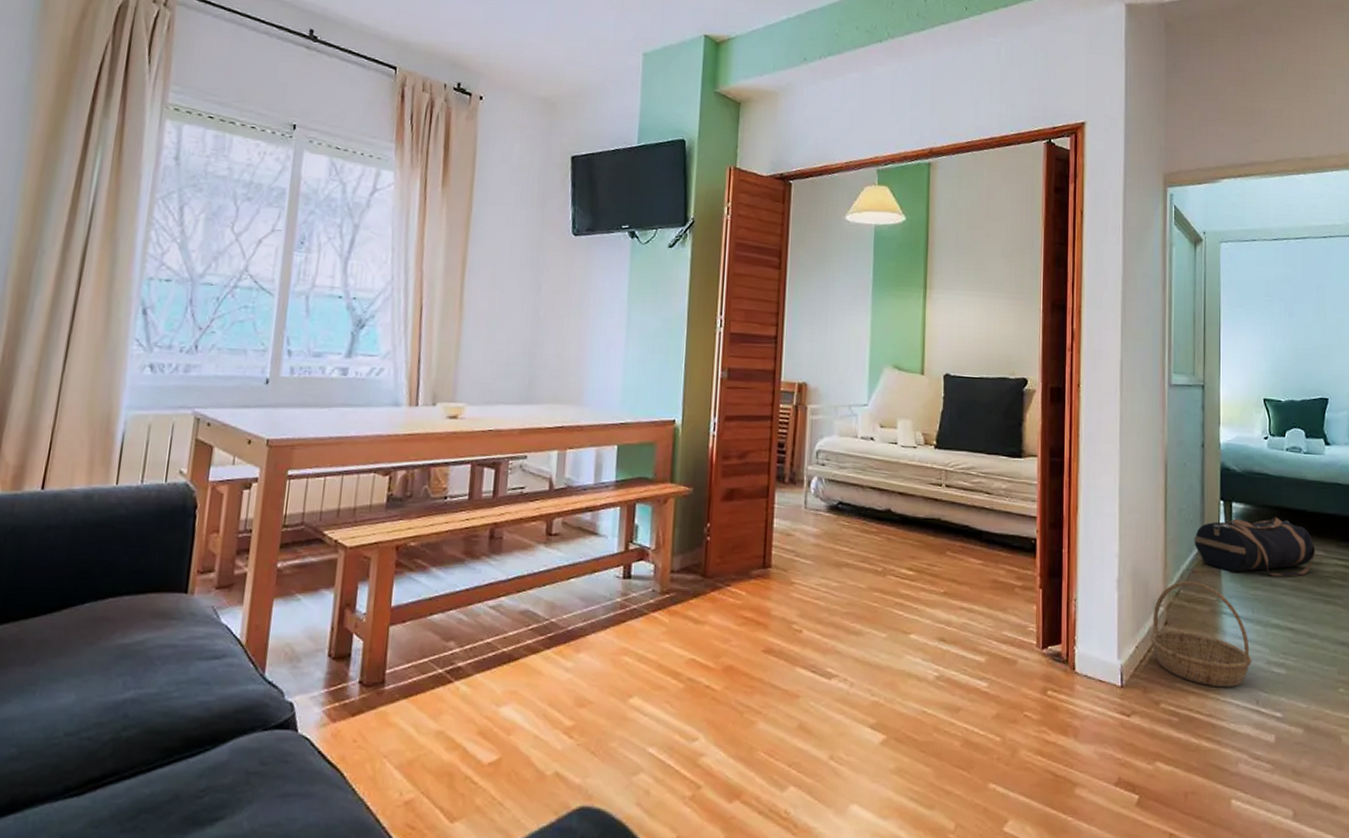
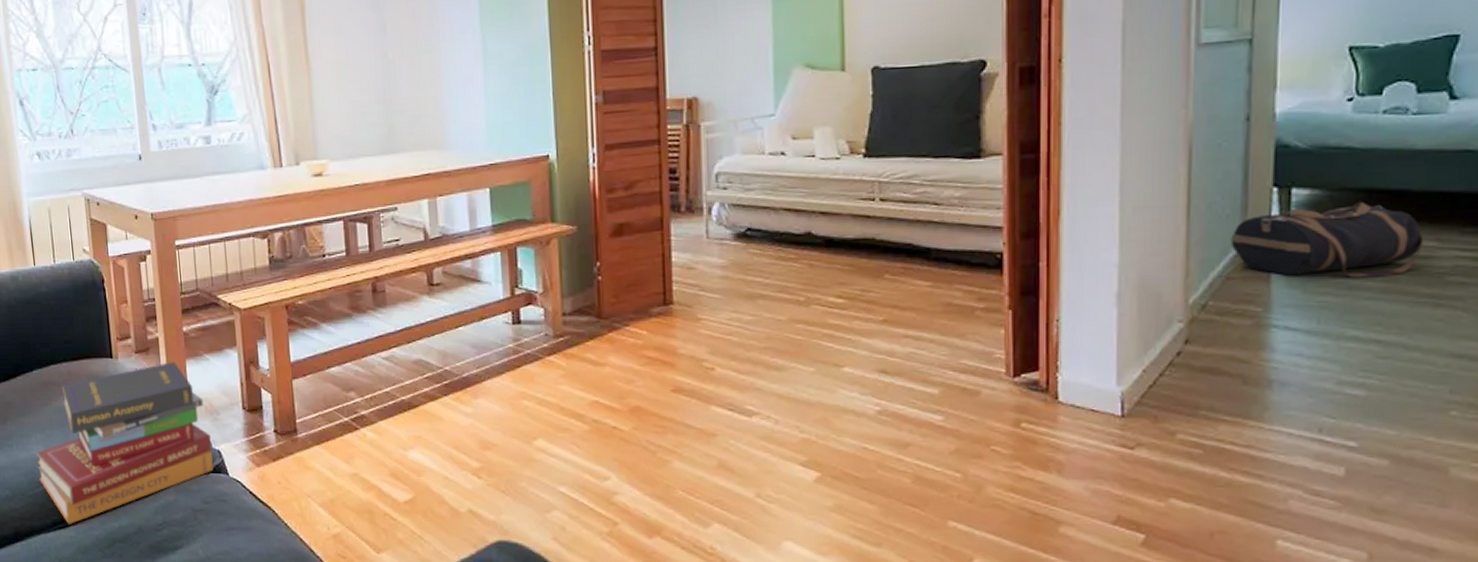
books: none [60,599,285,791] -> present [35,361,214,524]
basket: present [1150,581,1252,688] -> none [1163,290,1315,414]

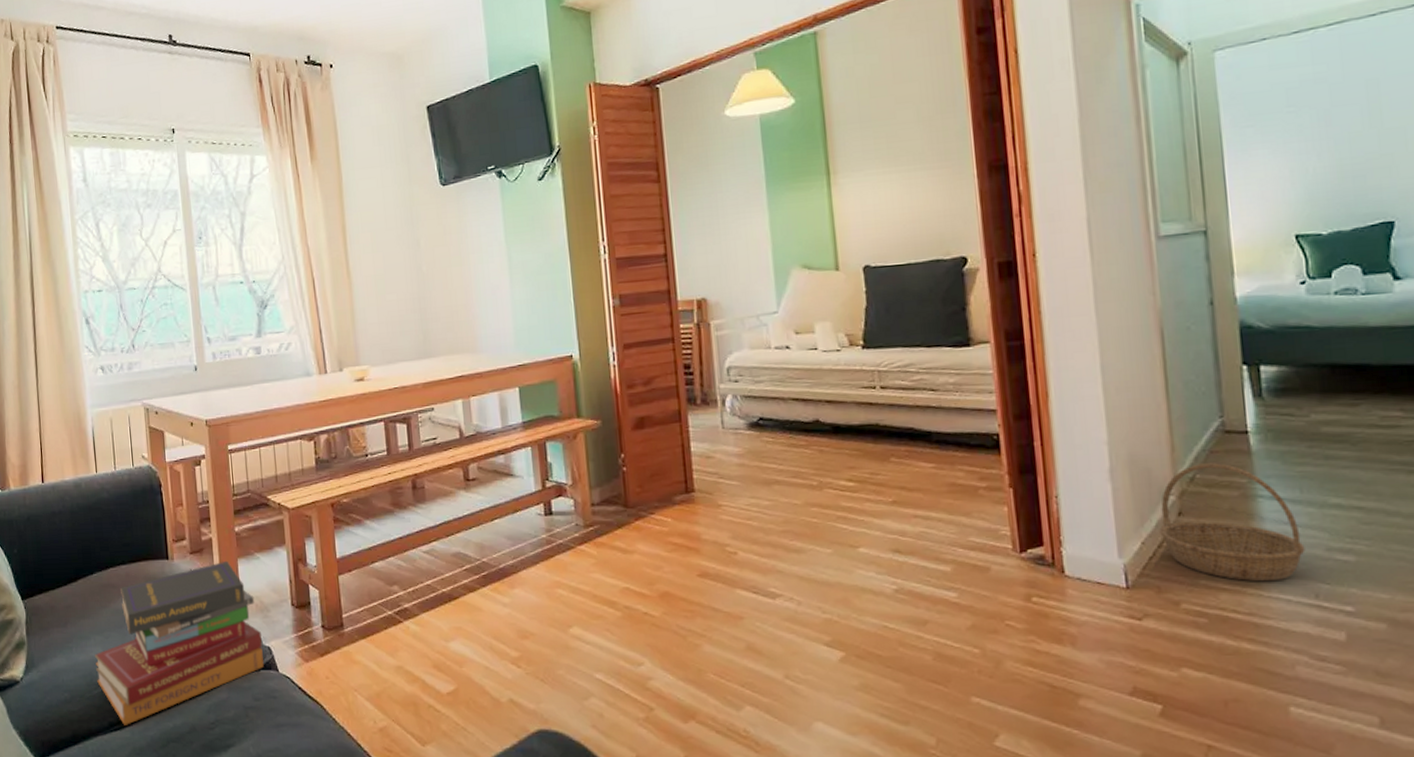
basket: none [1163,290,1315,414] -> present [1159,463,1306,582]
duffel bag: present [1230,202,1424,278] -> none [1209,377,1390,448]

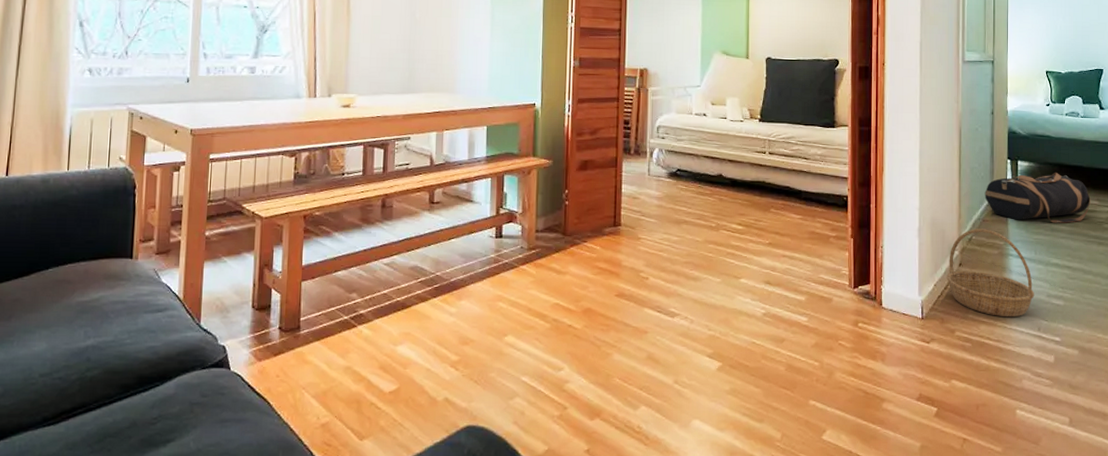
books: present [94,560,265,725] -> none [36,262,218,420]
duffel bag: none [1209,377,1390,448] -> present [984,173,1091,223]

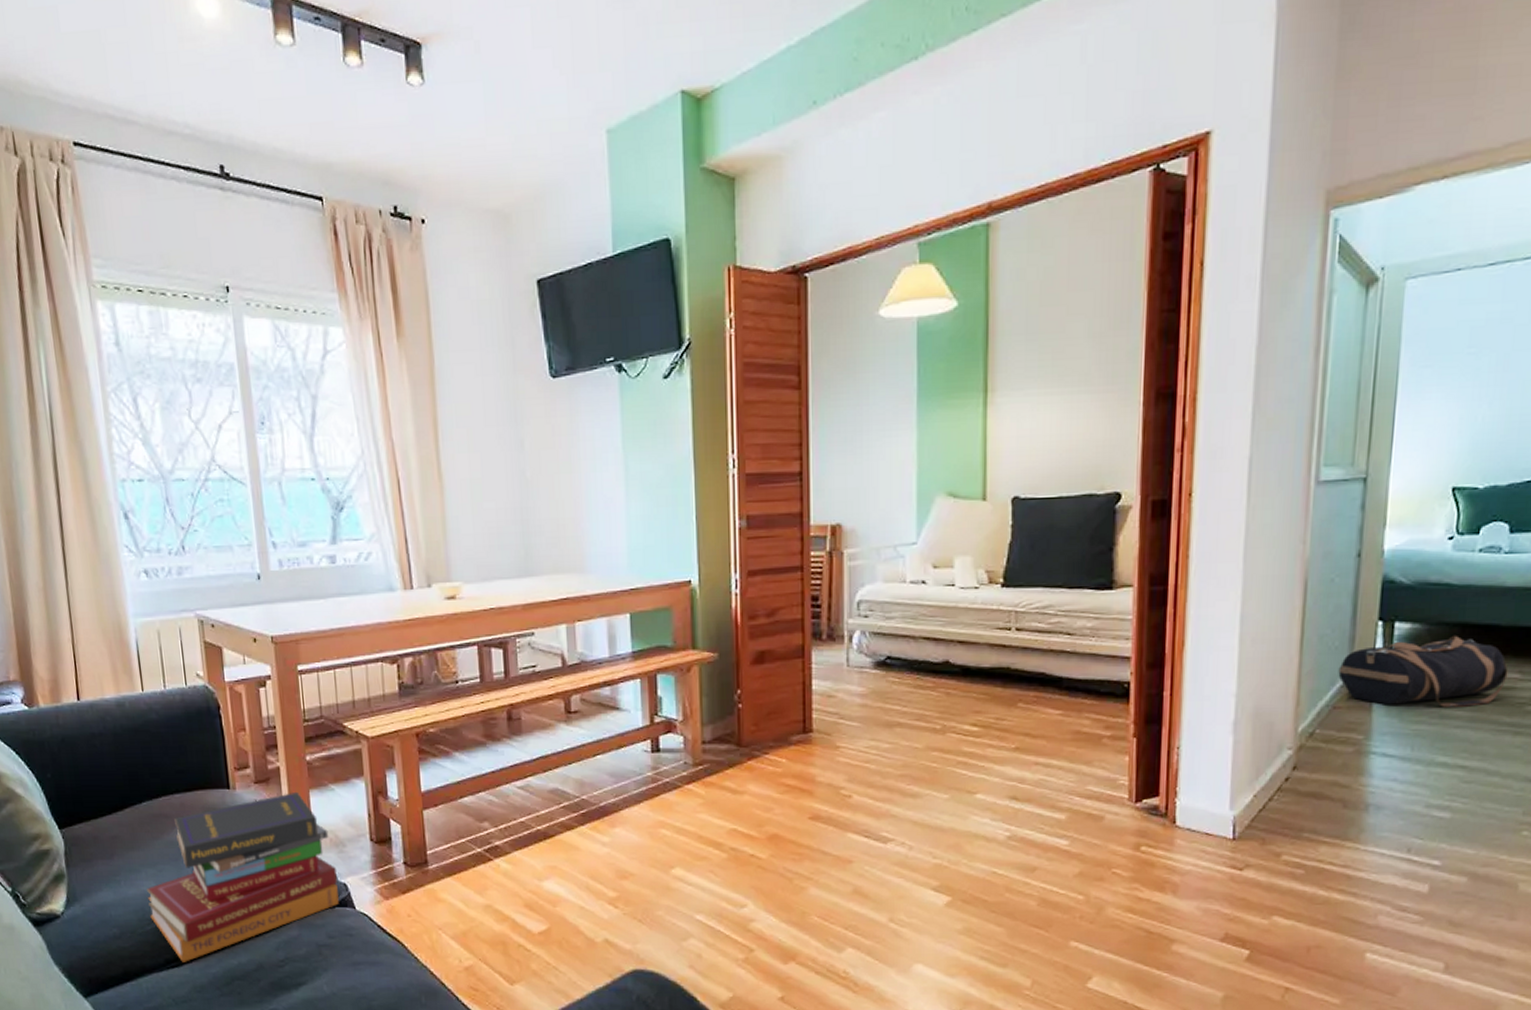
books: none [36,262,218,420] -> present [146,791,340,962]
basket: present [946,228,1035,318] -> none [1272,718,1407,836]

